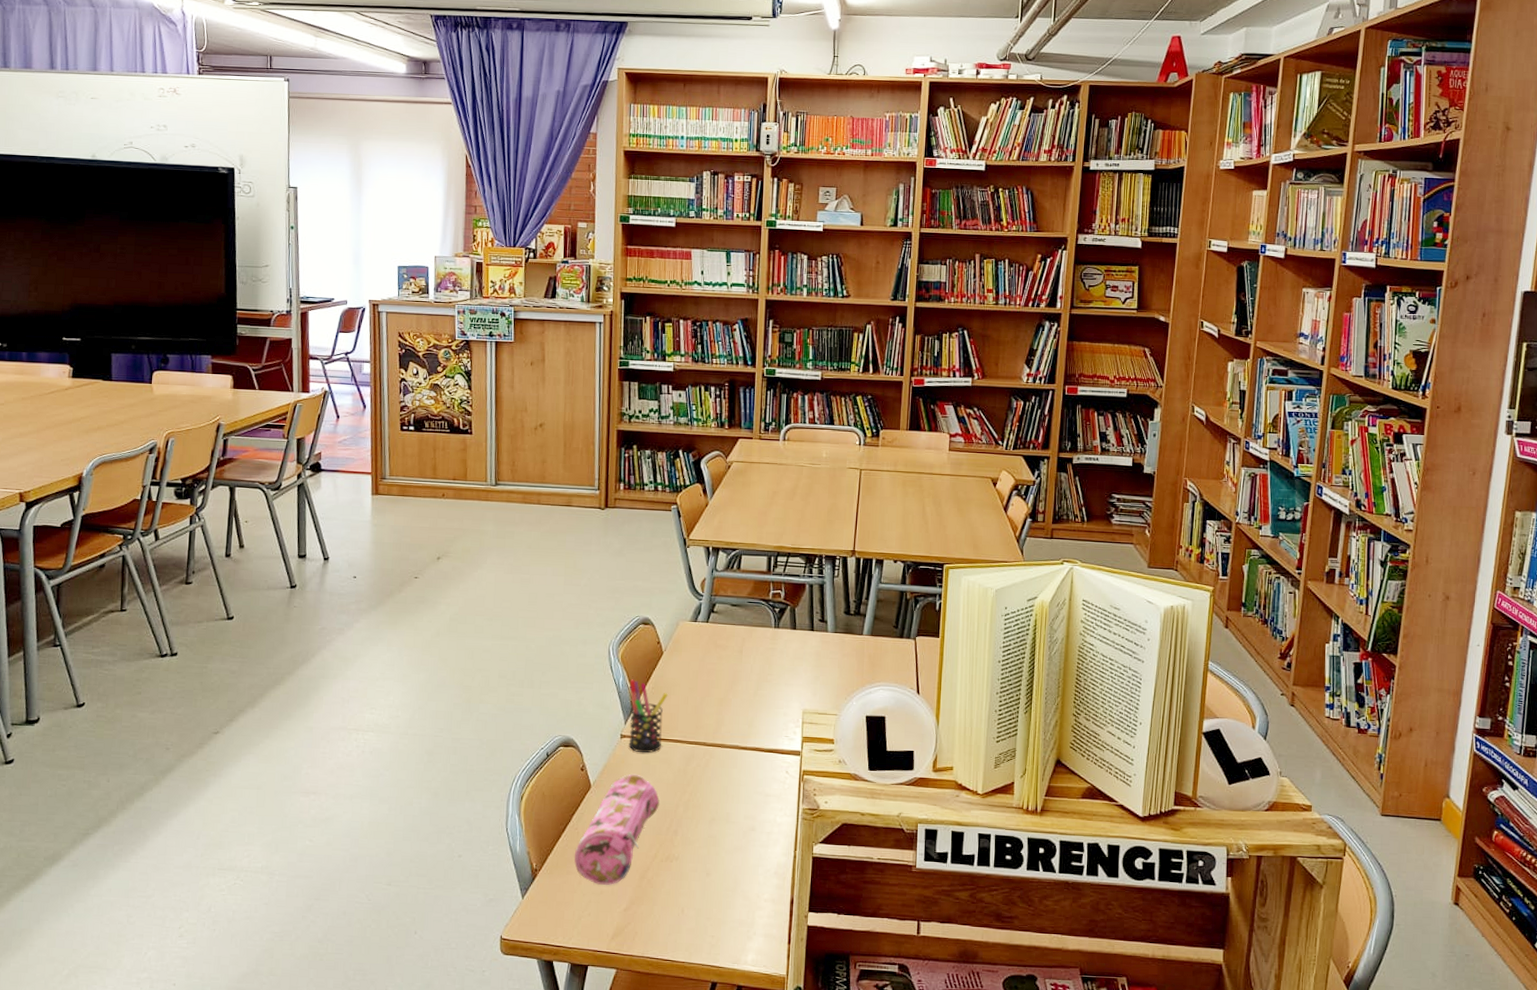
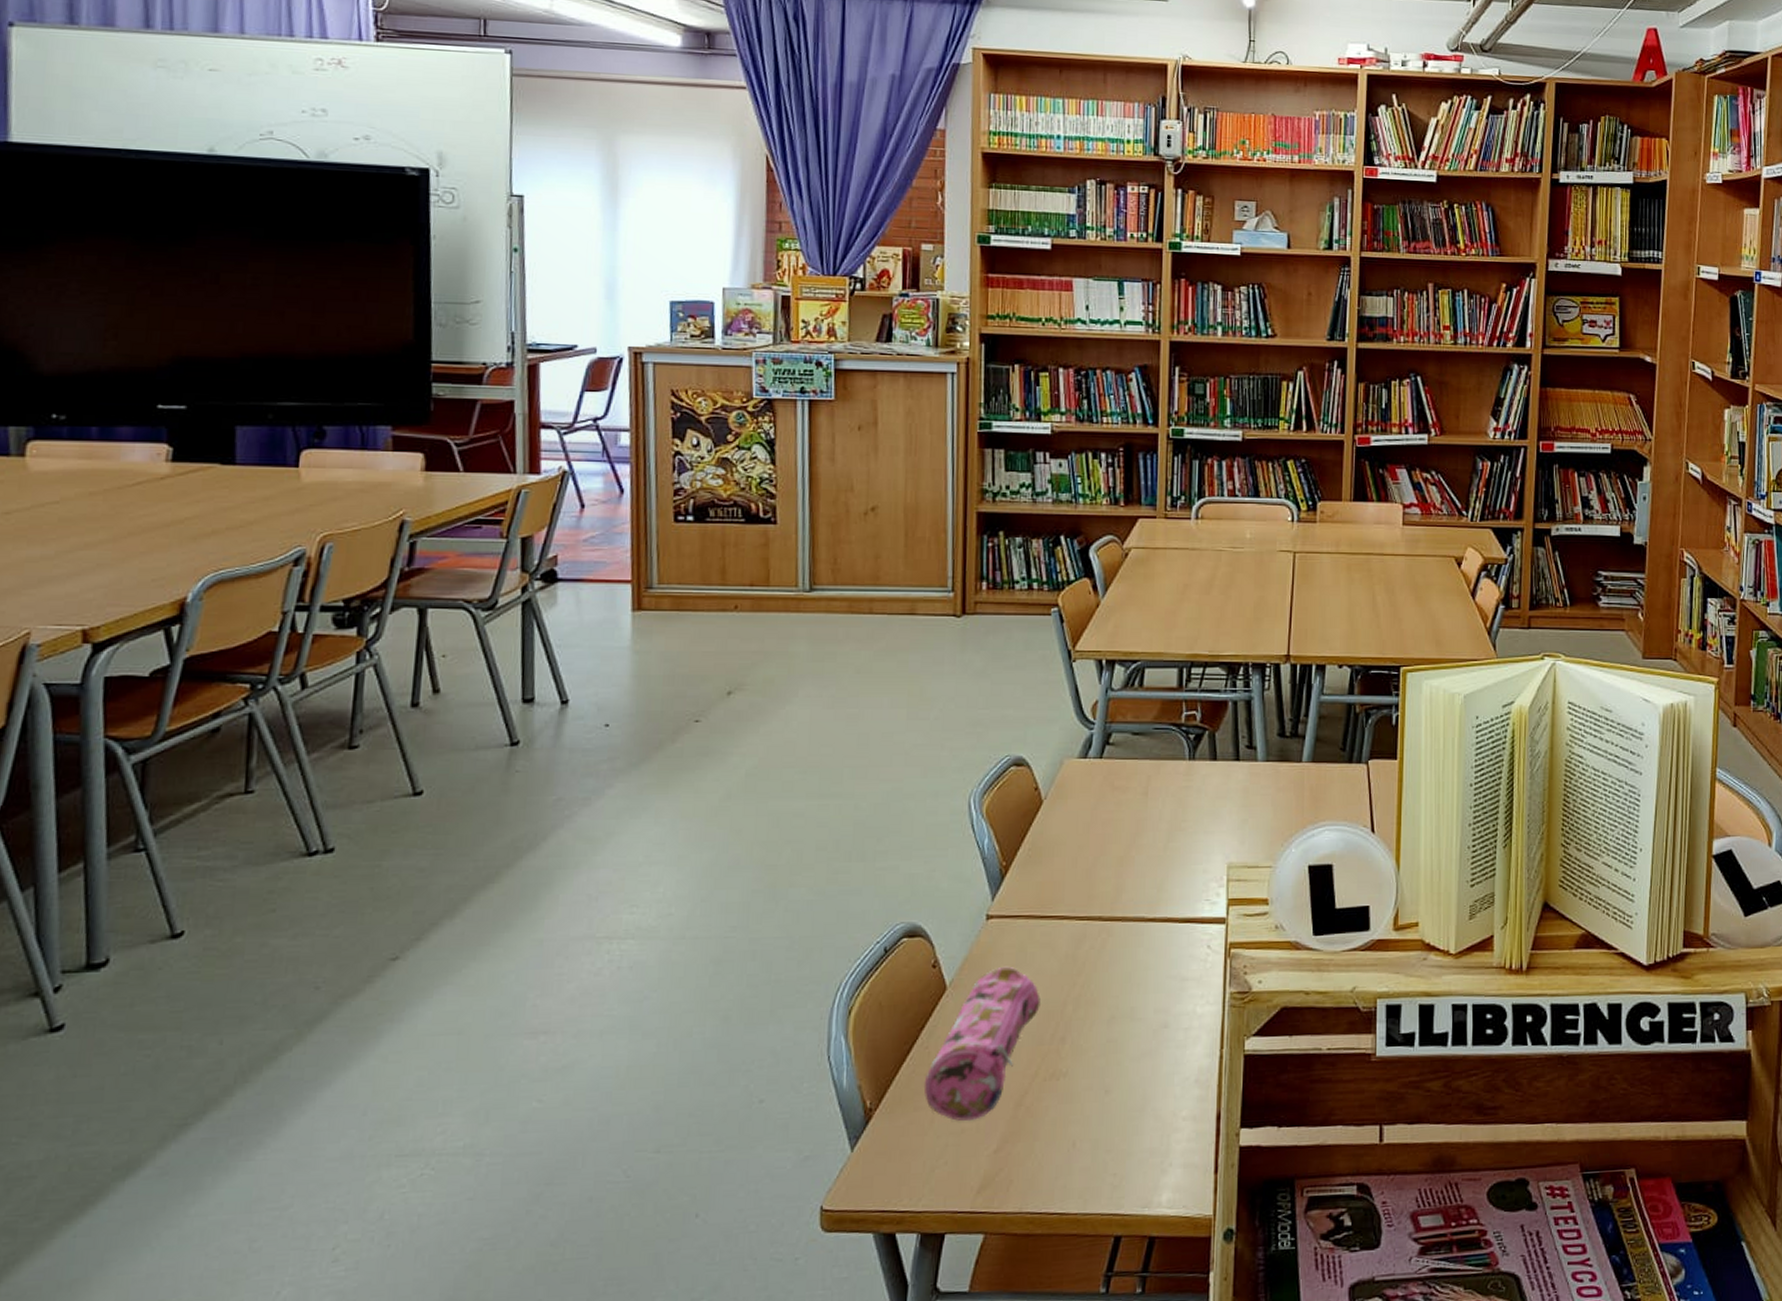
pen holder: present [628,679,668,753] -> none [997,840,1050,938]

